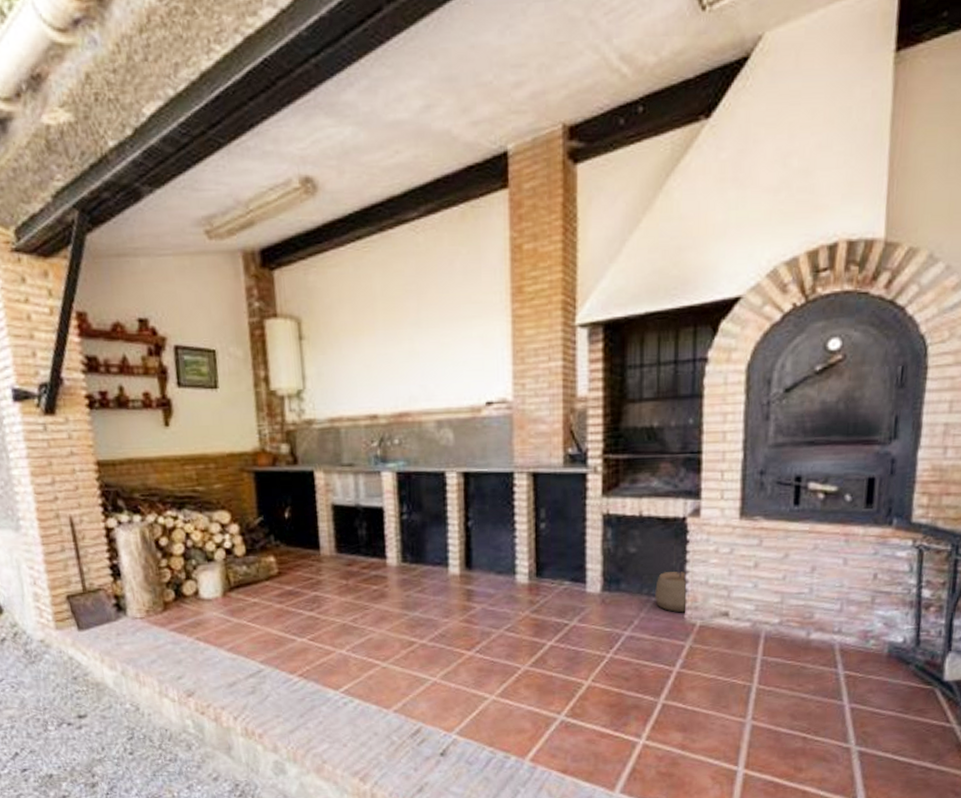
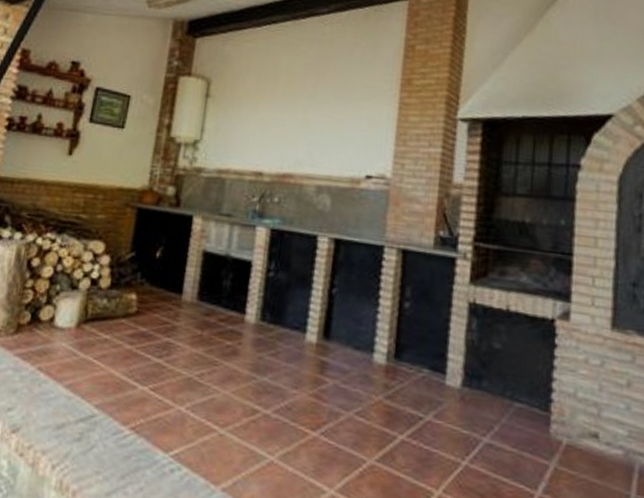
planter pot: present [654,571,687,613] -> none [517,375,554,426]

